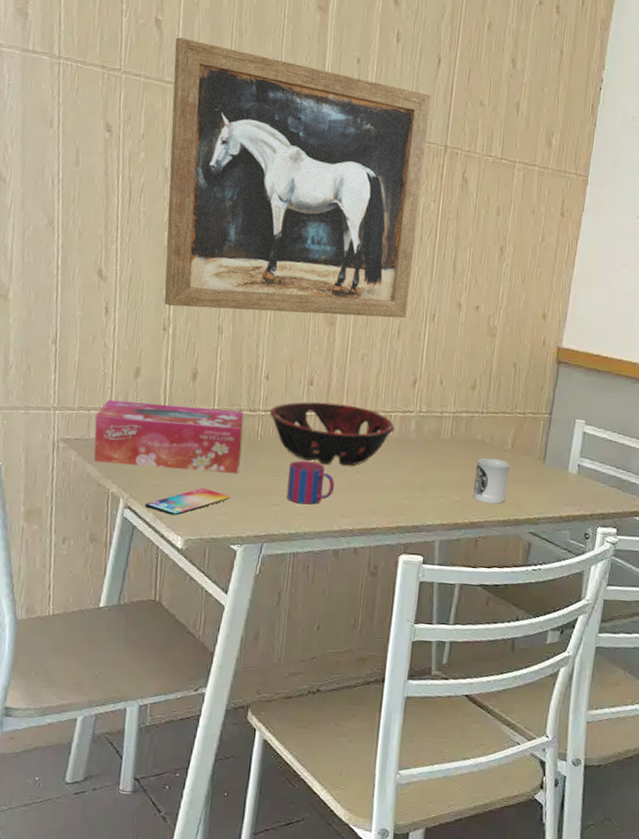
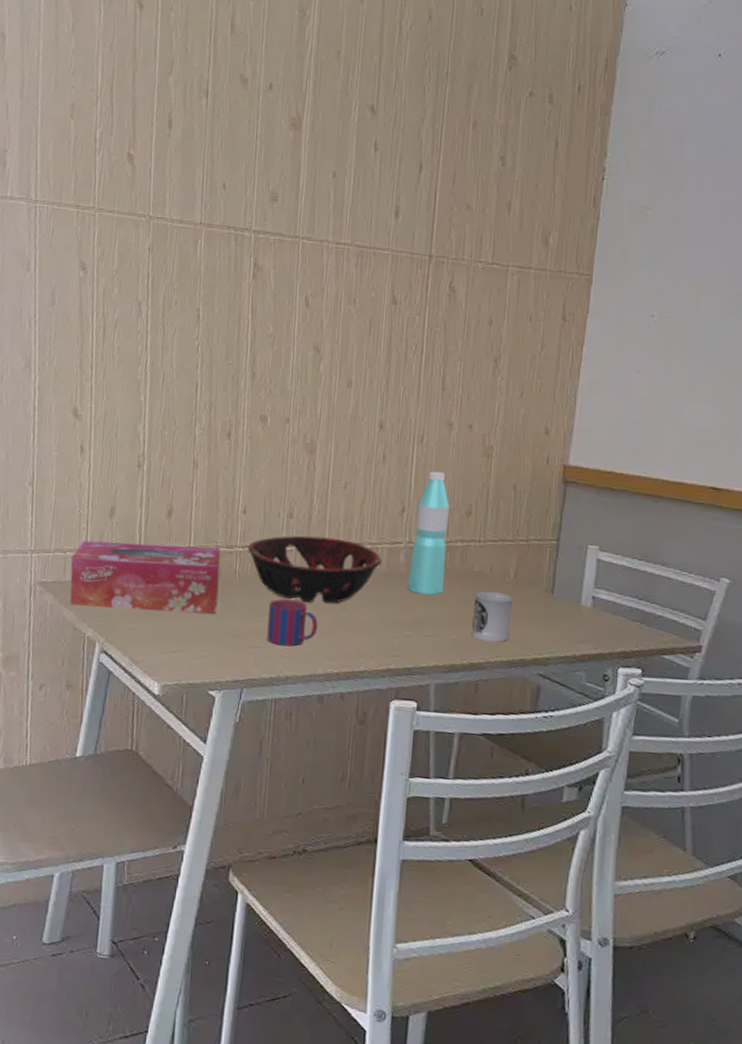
smartphone: present [144,487,230,516] -> none [120,630,207,660]
wall art: present [164,37,432,319] -> none [138,170,413,442]
water bottle: none [417,347,457,460] -> present [408,471,449,595]

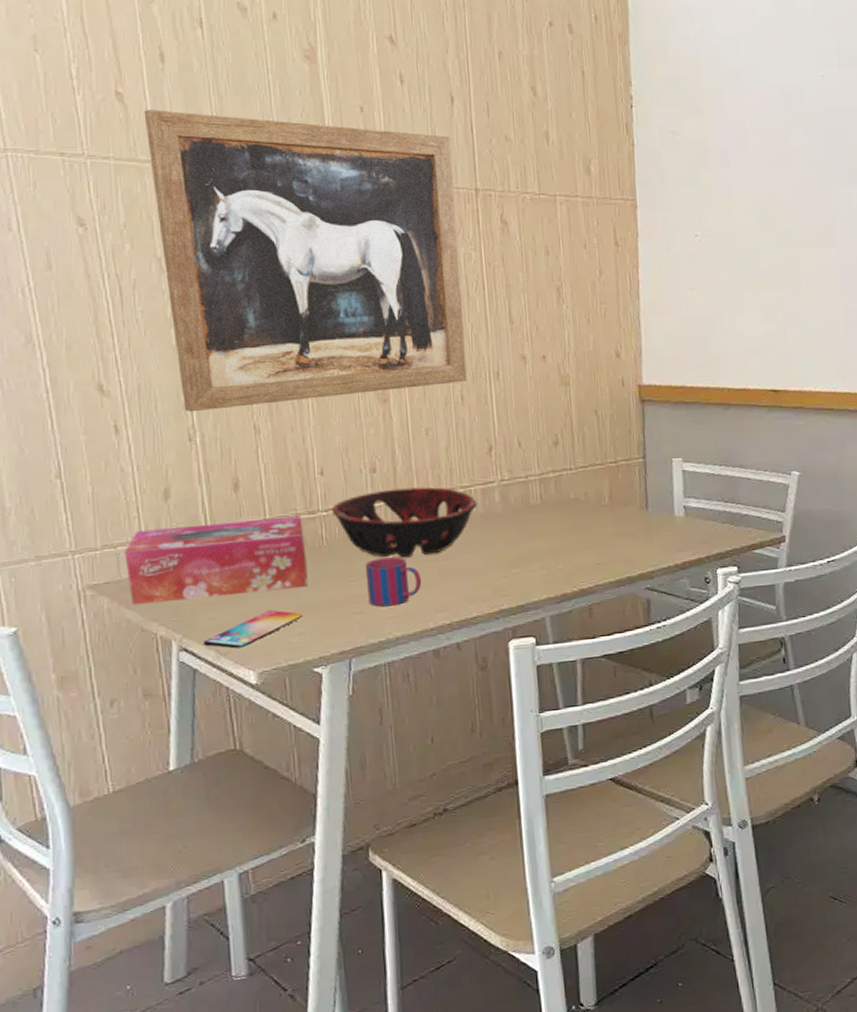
smartphone: none [120,630,207,660] -> present [203,610,303,649]
wall art: none [138,170,413,442] -> present [143,110,467,412]
water bottle: present [408,471,449,595] -> none [505,405,544,530]
cup: present [471,591,513,643] -> none [575,515,614,566]

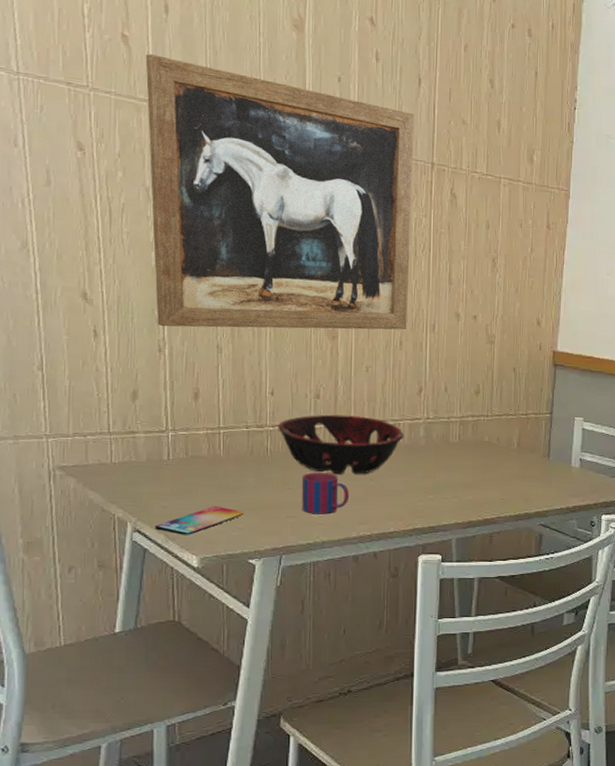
tissue box: present [124,516,308,606] -> none [92,424,252,490]

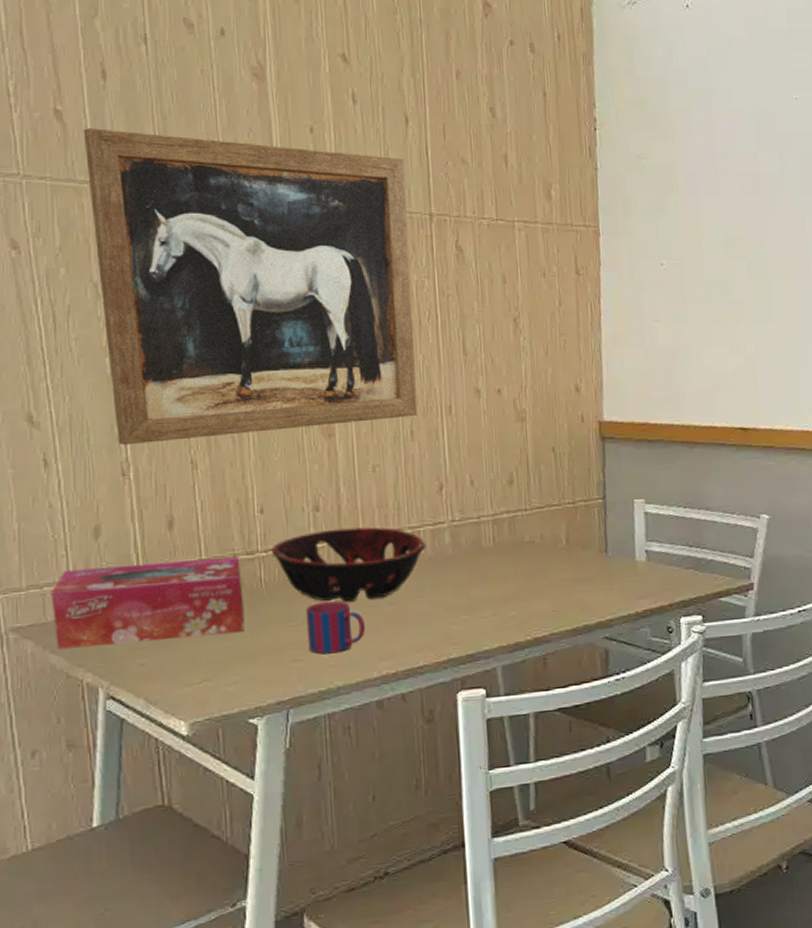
tissue box: none [92,424,252,490] -> present [50,556,245,650]
smartphone: present [154,505,244,535] -> none [131,656,239,697]

